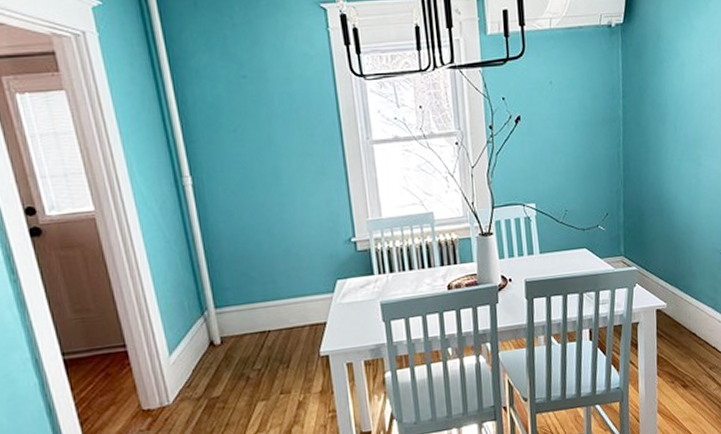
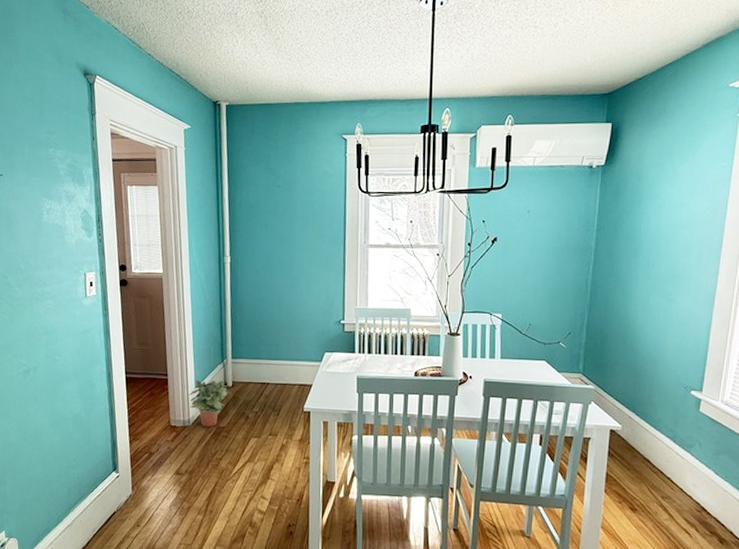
potted plant: none [161,338,220,403] -> present [188,380,231,428]

